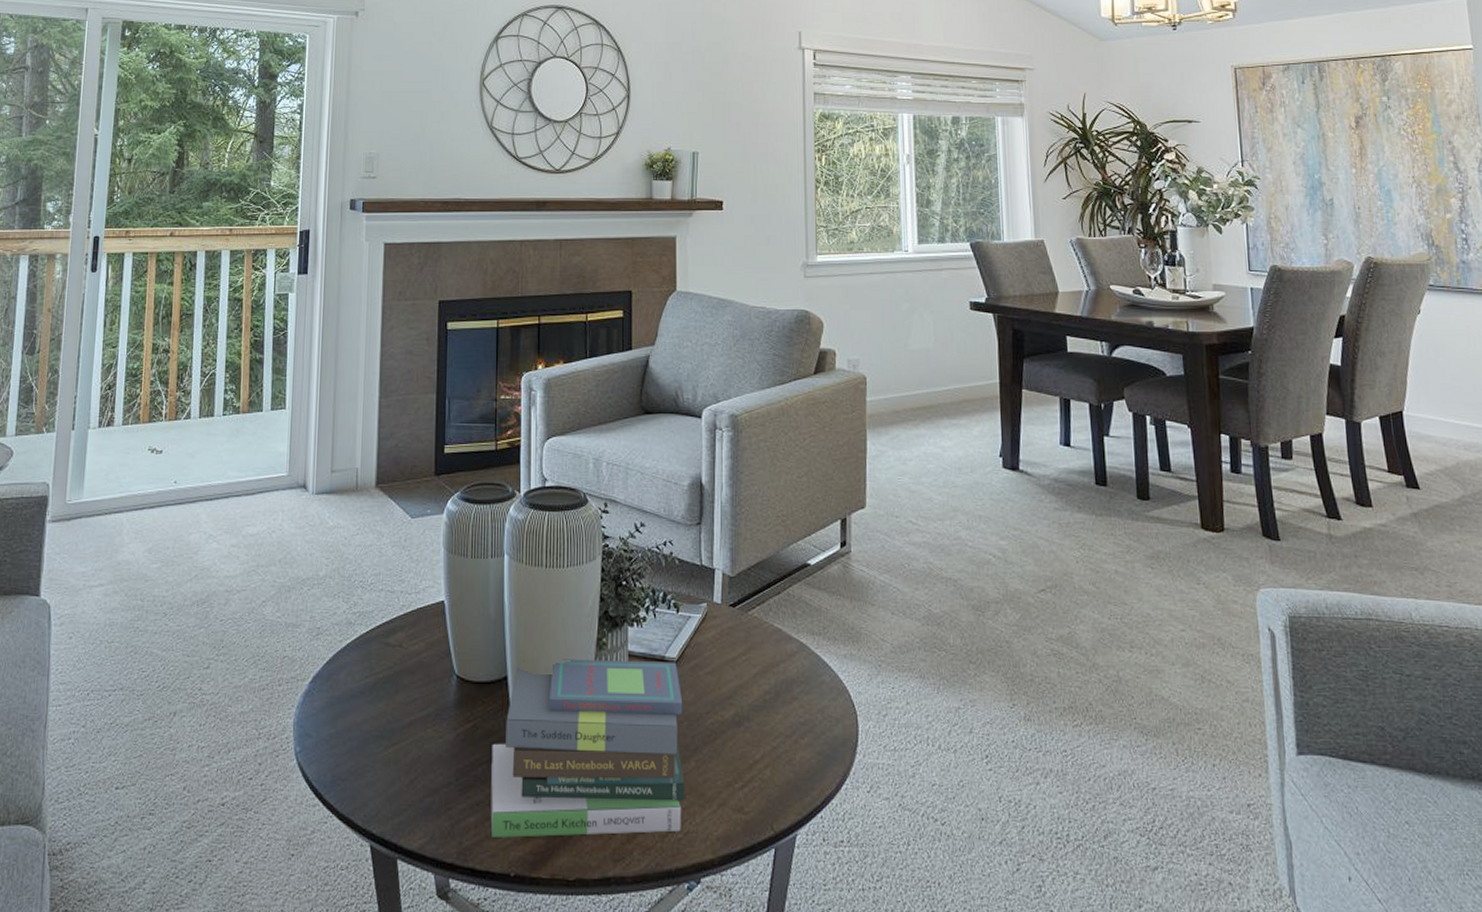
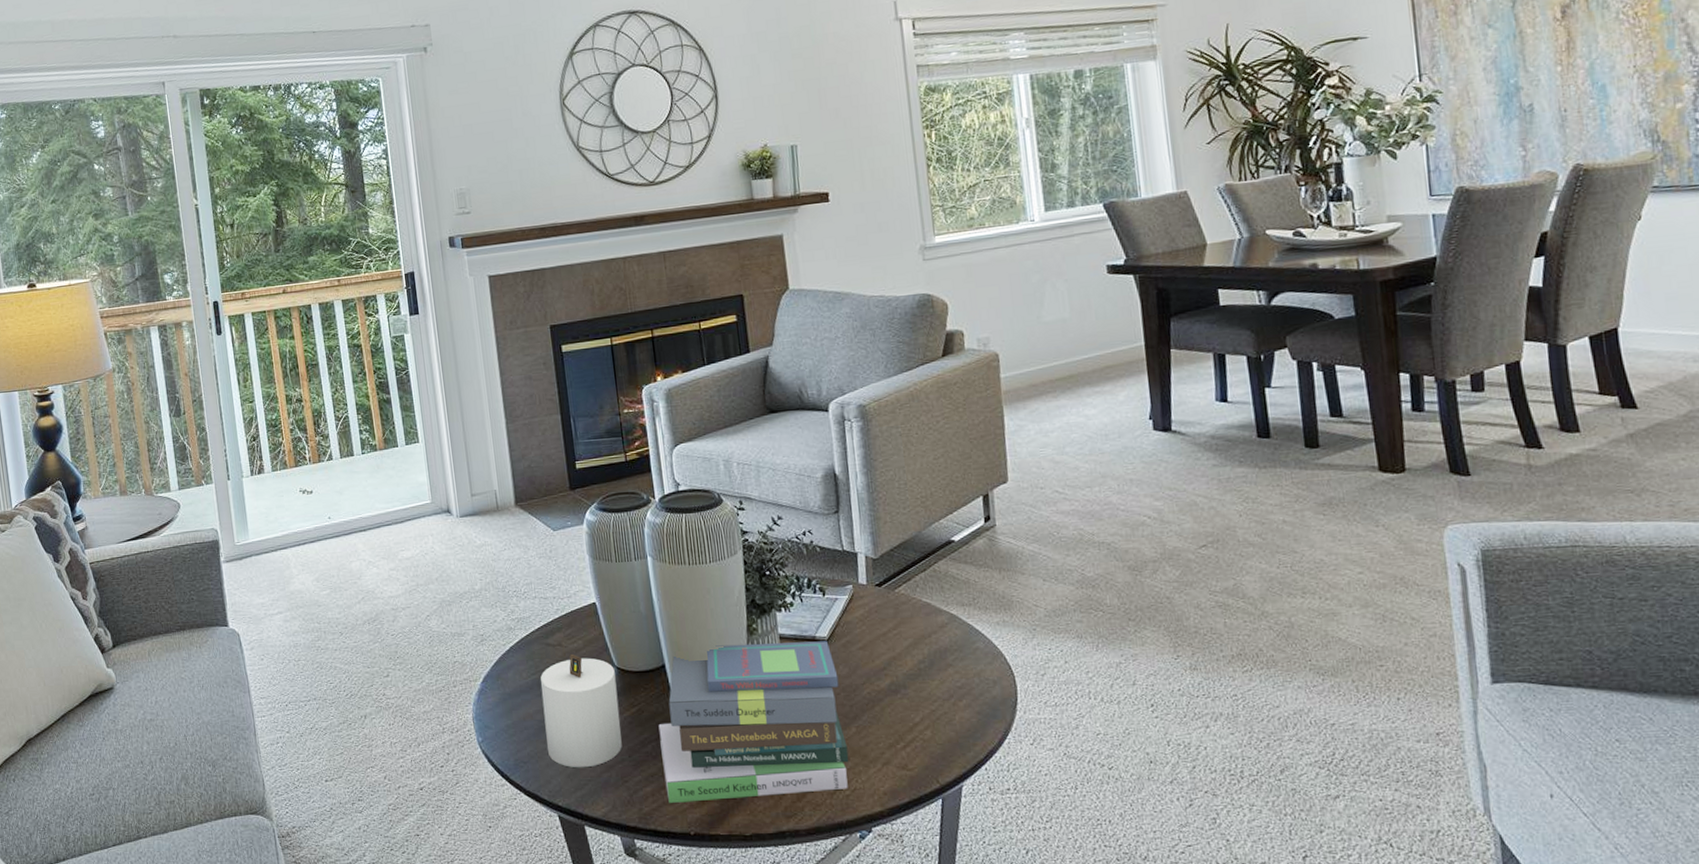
candle: none [369,656,454,790] -> present [540,653,622,768]

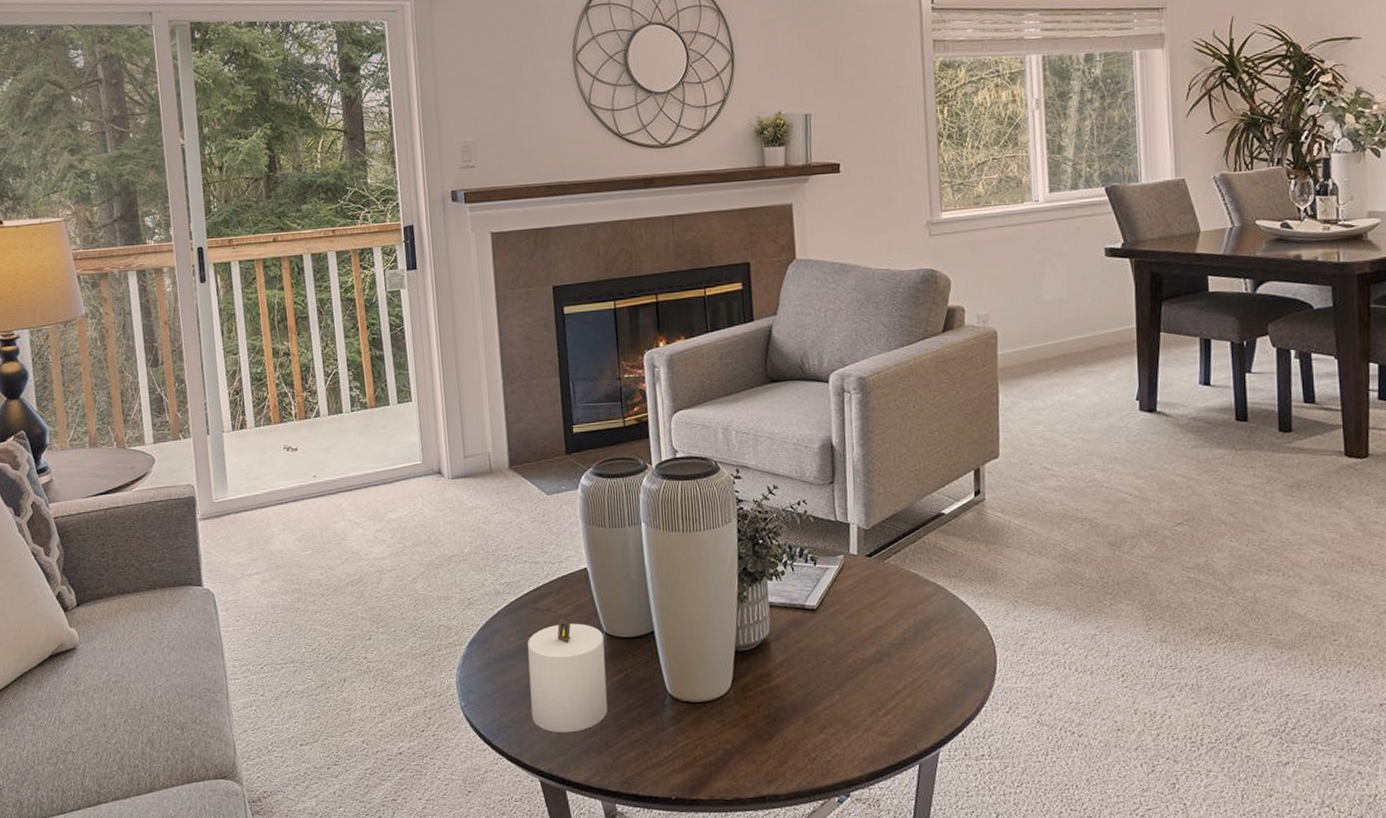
books: present [658,641,849,803] -> none [645,609,832,768]

